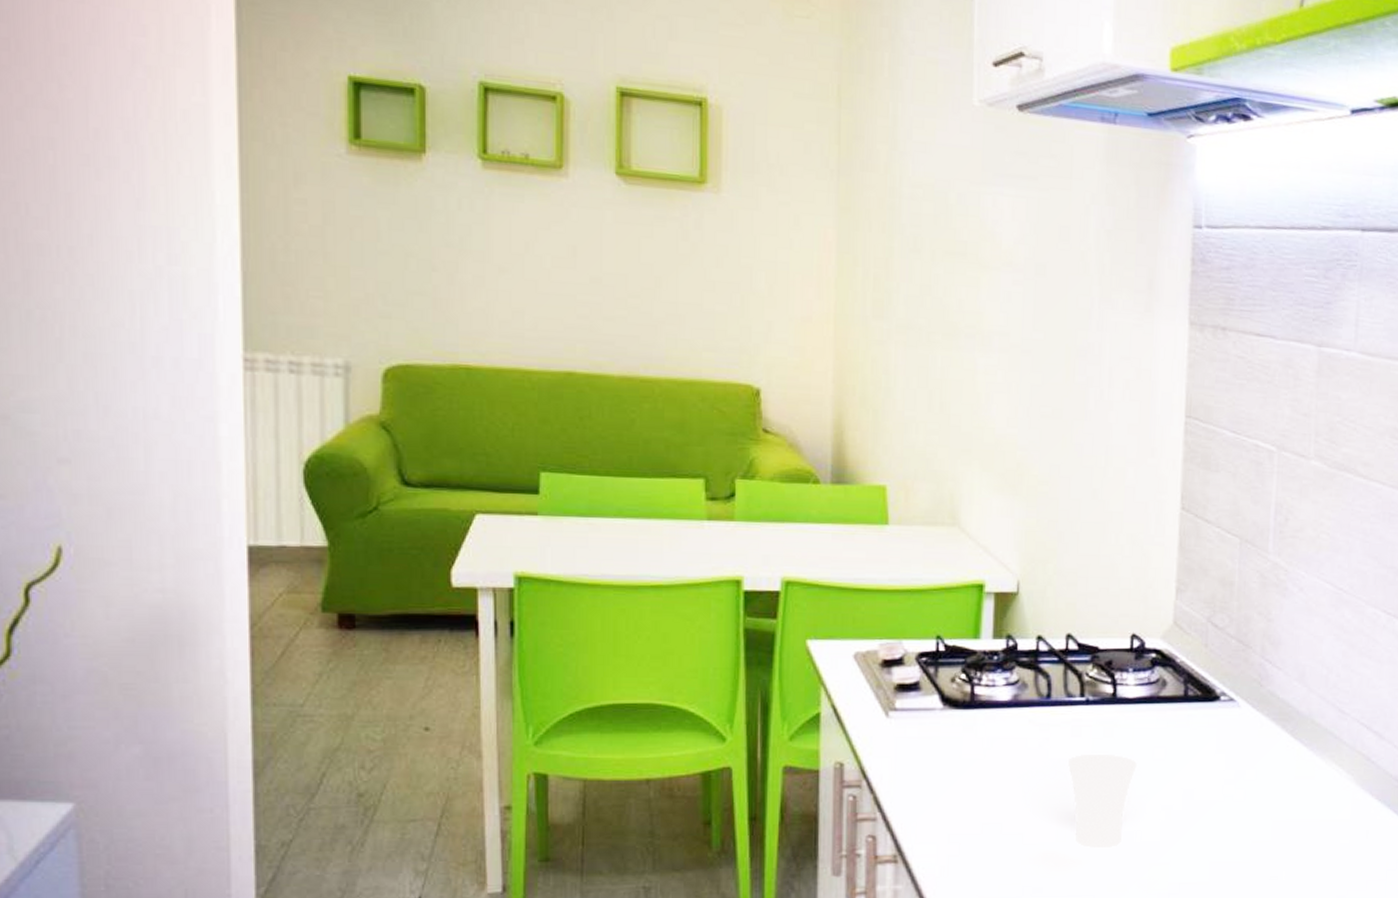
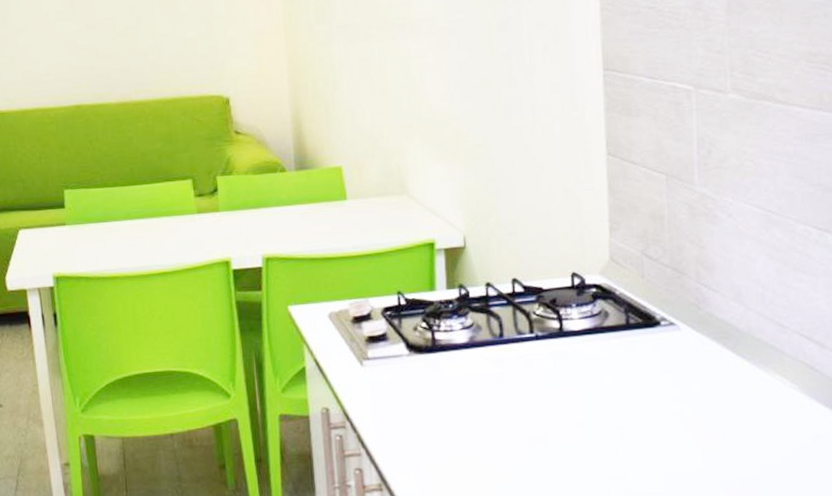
cup: present [1067,753,1137,849] -> none [523,382,588,468]

